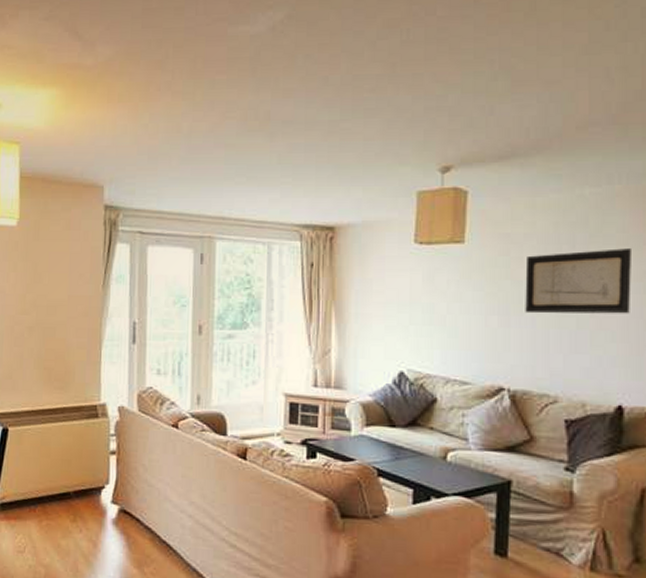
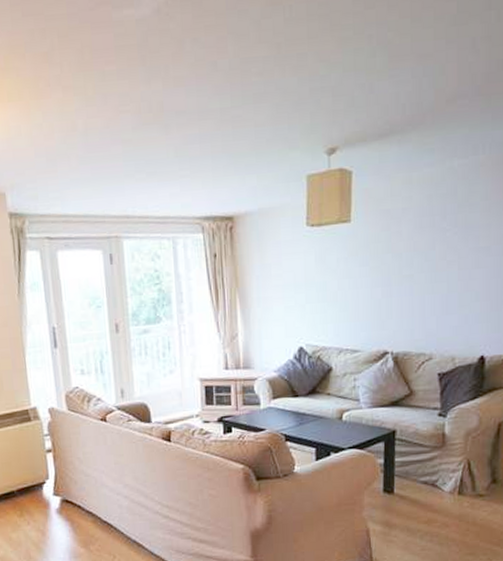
wall art: present [525,248,631,314] -> none [404,215,492,283]

